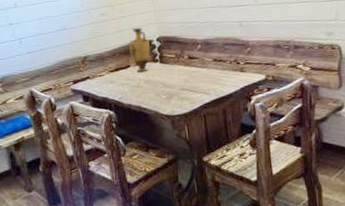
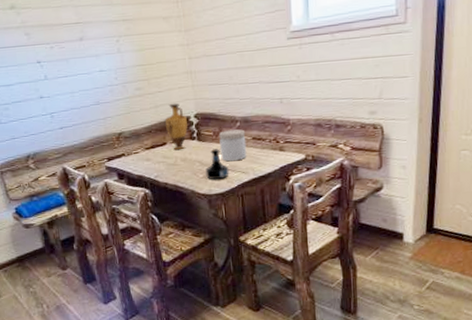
tequila bottle: none [168,70,192,101] -> present [205,149,229,180]
jar: none [181,51,209,83] -> present [219,129,247,162]

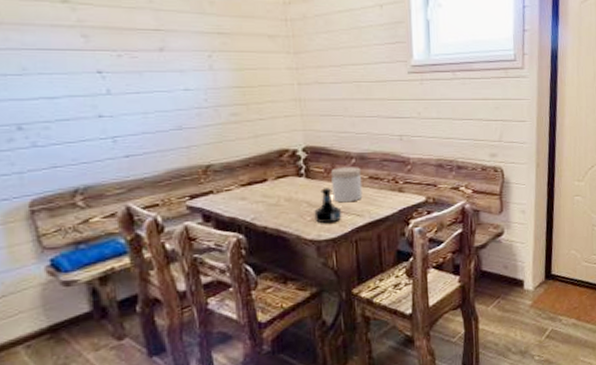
vase: present [165,102,188,149] -> none [267,133,295,187]

